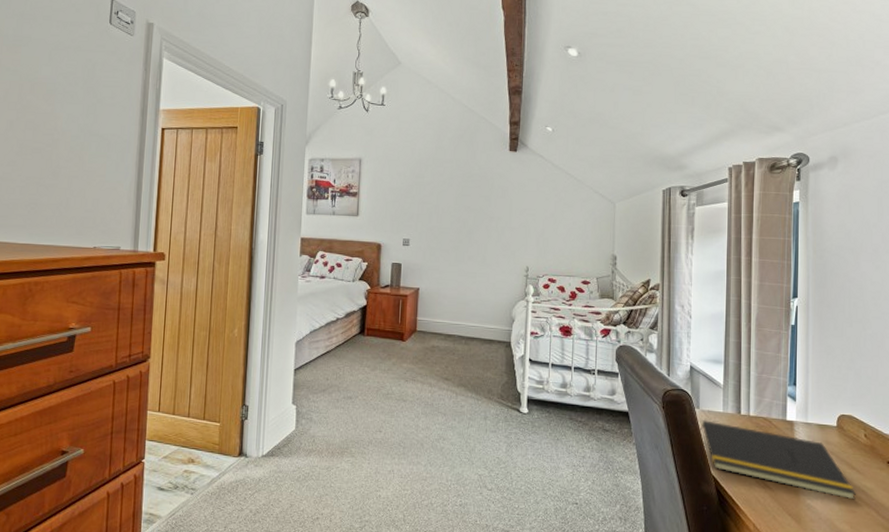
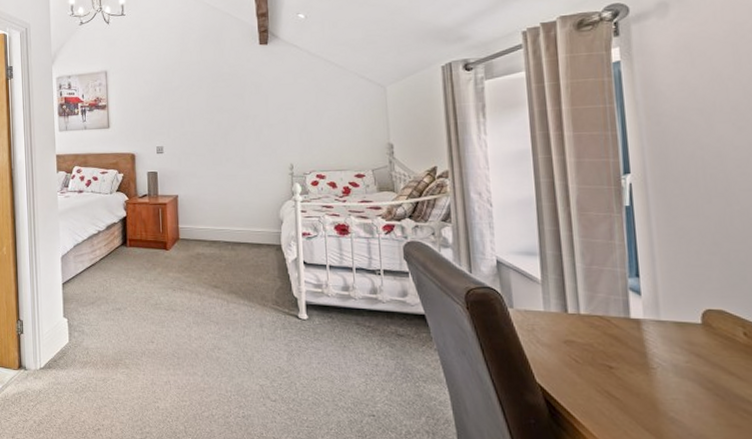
notepad: present [700,419,857,500] -> none [517,320,740,412]

